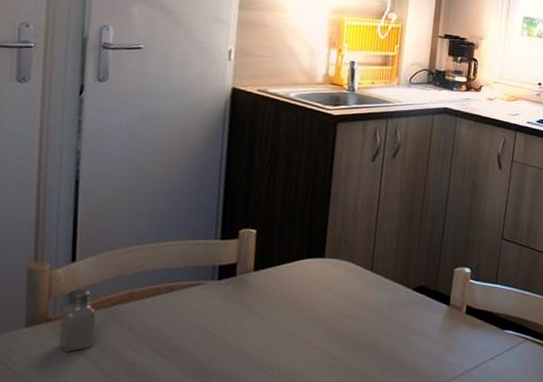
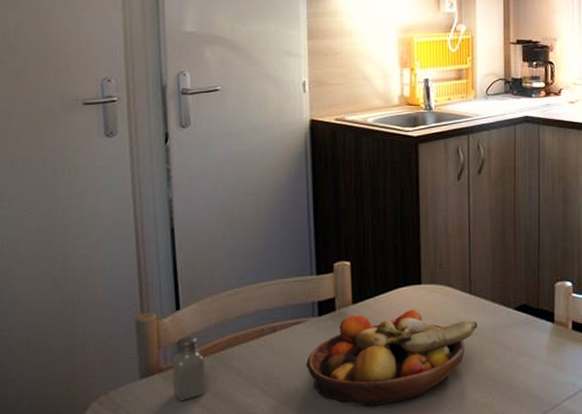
fruit bowl: none [200,281,375,371] -> present [306,310,478,406]

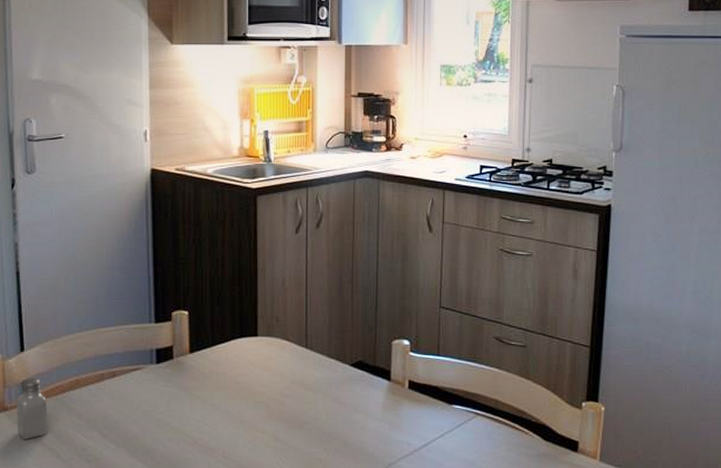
fruit bowl: present [306,310,478,406] -> none [144,361,313,454]

